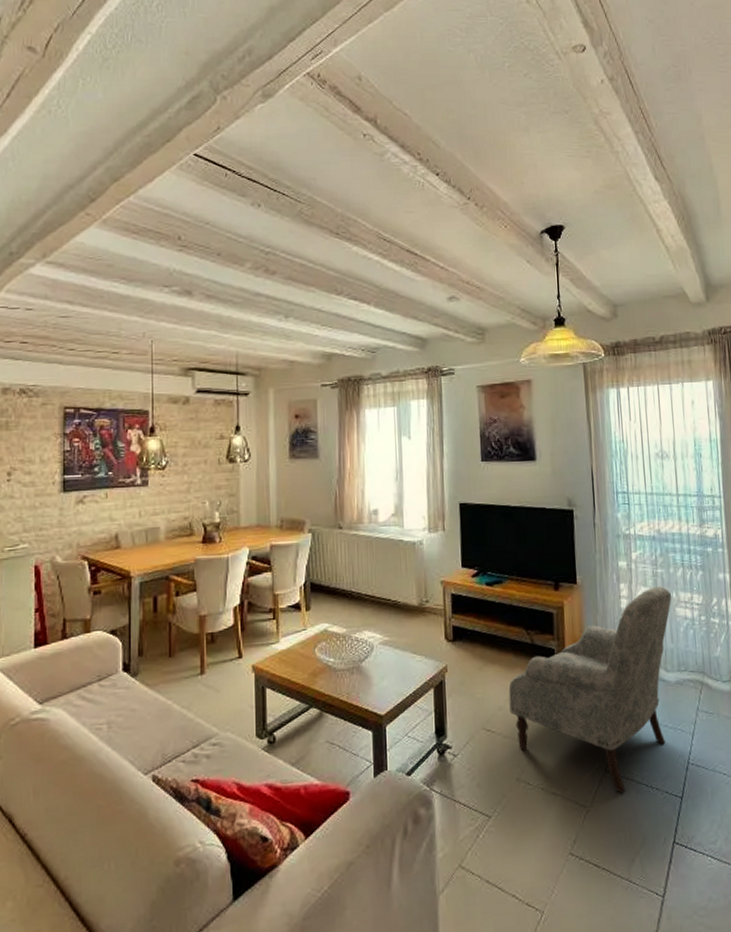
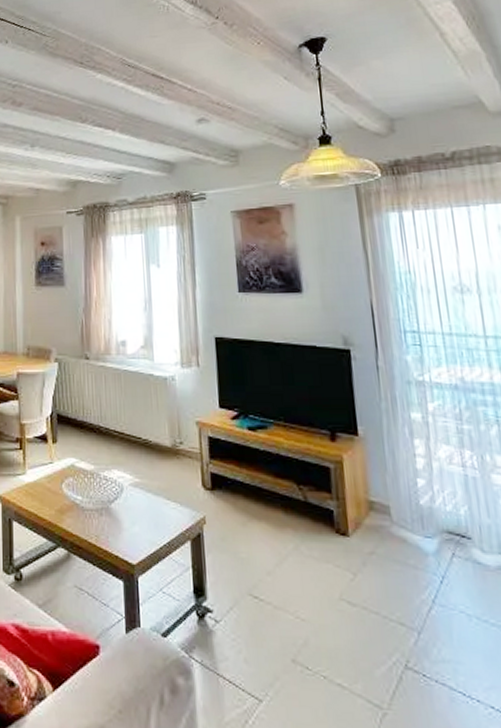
armchair: present [508,586,671,793] -> none [278,446,486,699]

